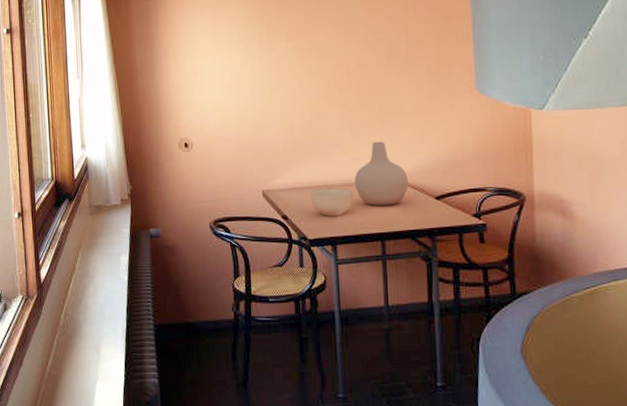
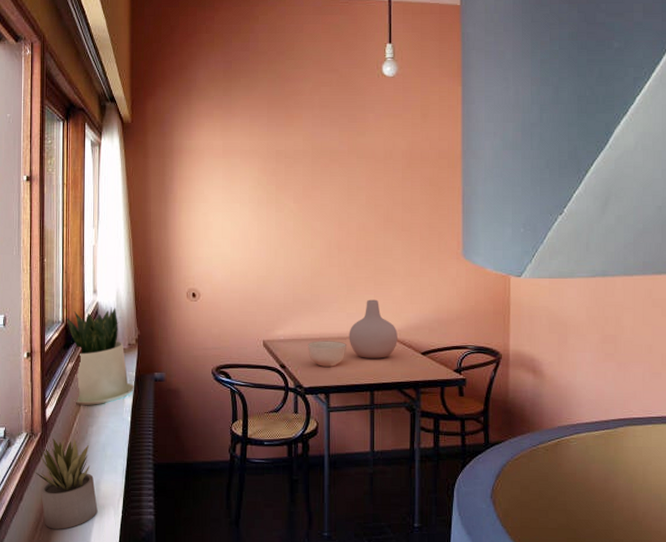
succulent plant: none [33,301,99,395] -> present [35,439,98,529]
planter: none [55,161,129,265] -> present [66,307,134,405]

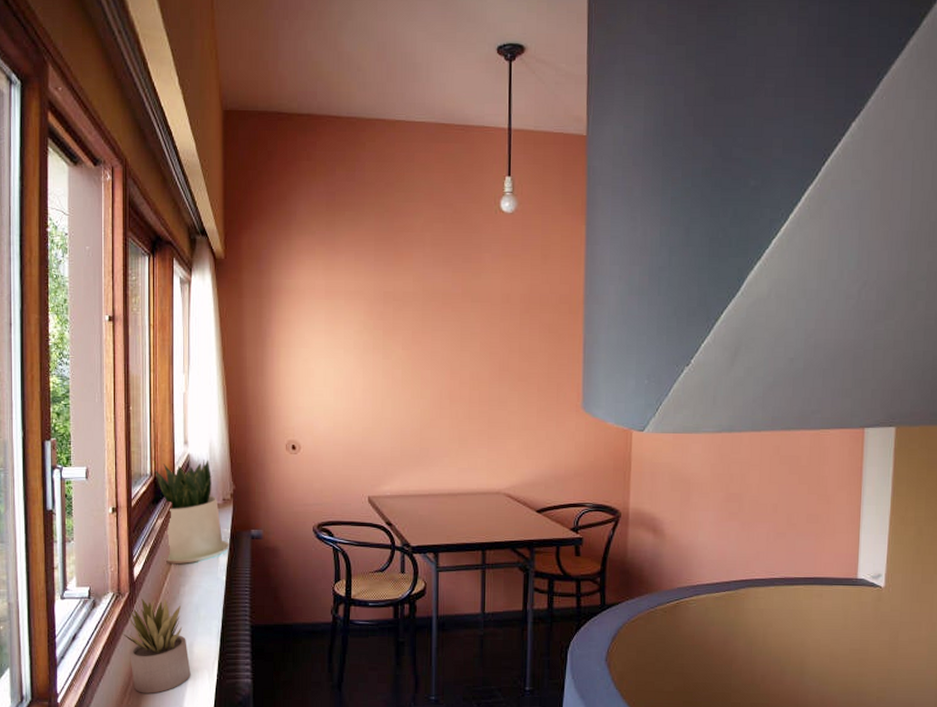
bowl: present [308,340,347,367] -> none [416,497,458,525]
vase: present [349,299,398,359] -> none [460,454,512,516]

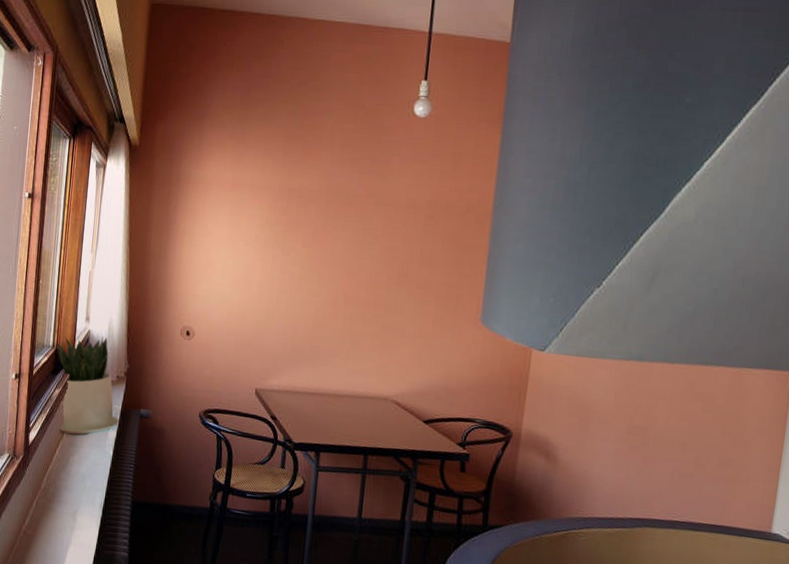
succulent plant: present [123,599,191,694] -> none [14,463,73,554]

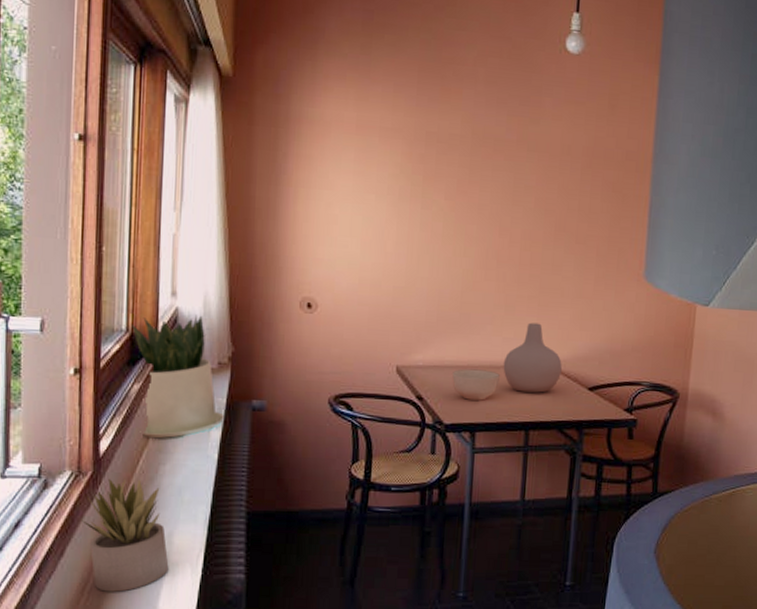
succulent plant: none [14,463,73,554] -> present [82,479,169,592]
bowl: none [301,395,344,425] -> present [452,369,501,401]
vase: none [346,357,400,422] -> present [503,322,562,393]

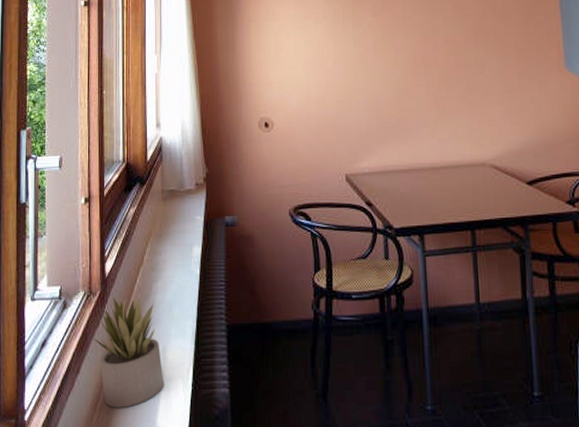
planter: present [131,315,224,438] -> none [127,142,203,257]
bowl: present [452,369,501,401] -> none [396,172,441,203]
vase: present [503,322,562,393] -> none [442,122,499,191]

